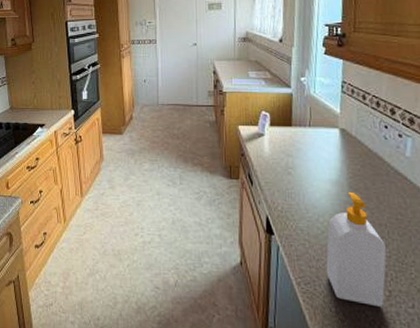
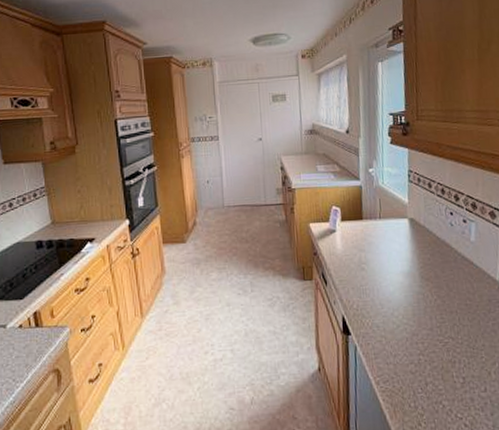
soap bottle: present [326,191,387,306] -> none [402,281,459,395]

